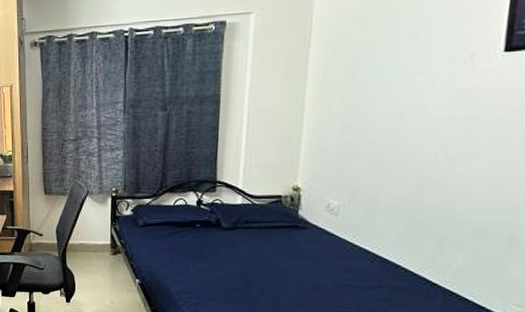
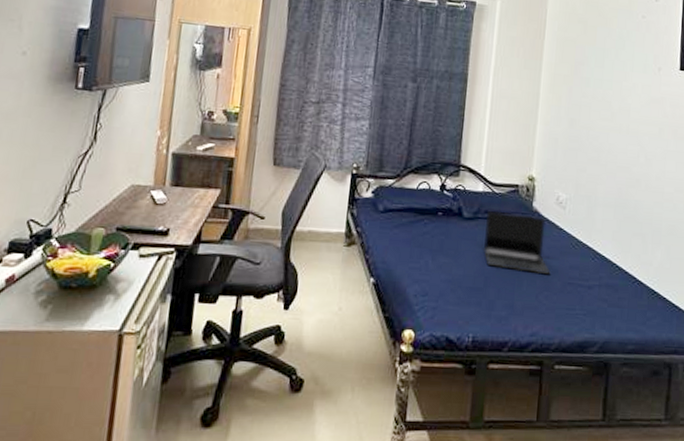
laptop: none [244,220,320,277] -> present [483,211,551,275]

